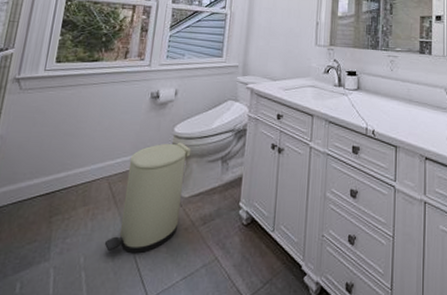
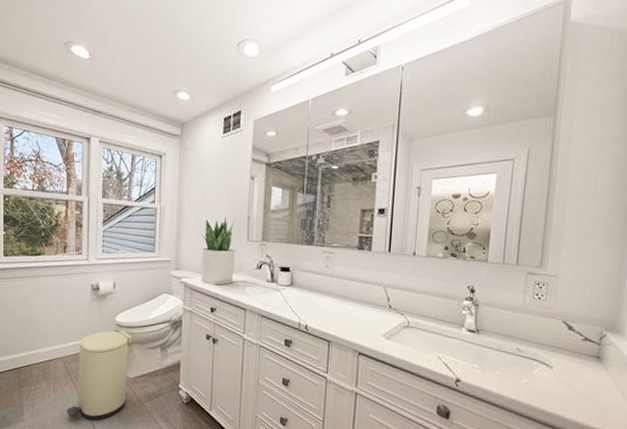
planter: none [268,22,304,91] -> present [200,216,236,286]

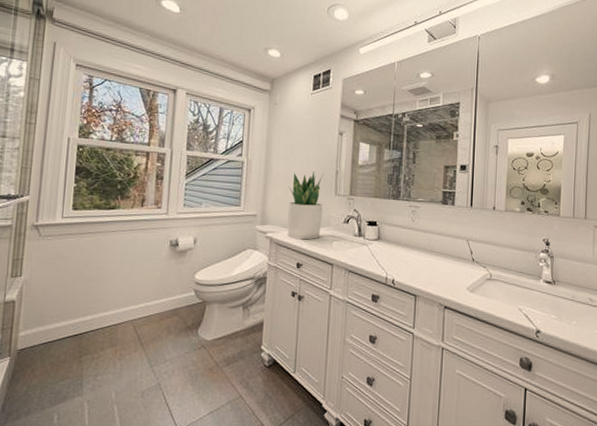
pedal bin: present [66,330,133,421] -> none [133,288,213,391]

